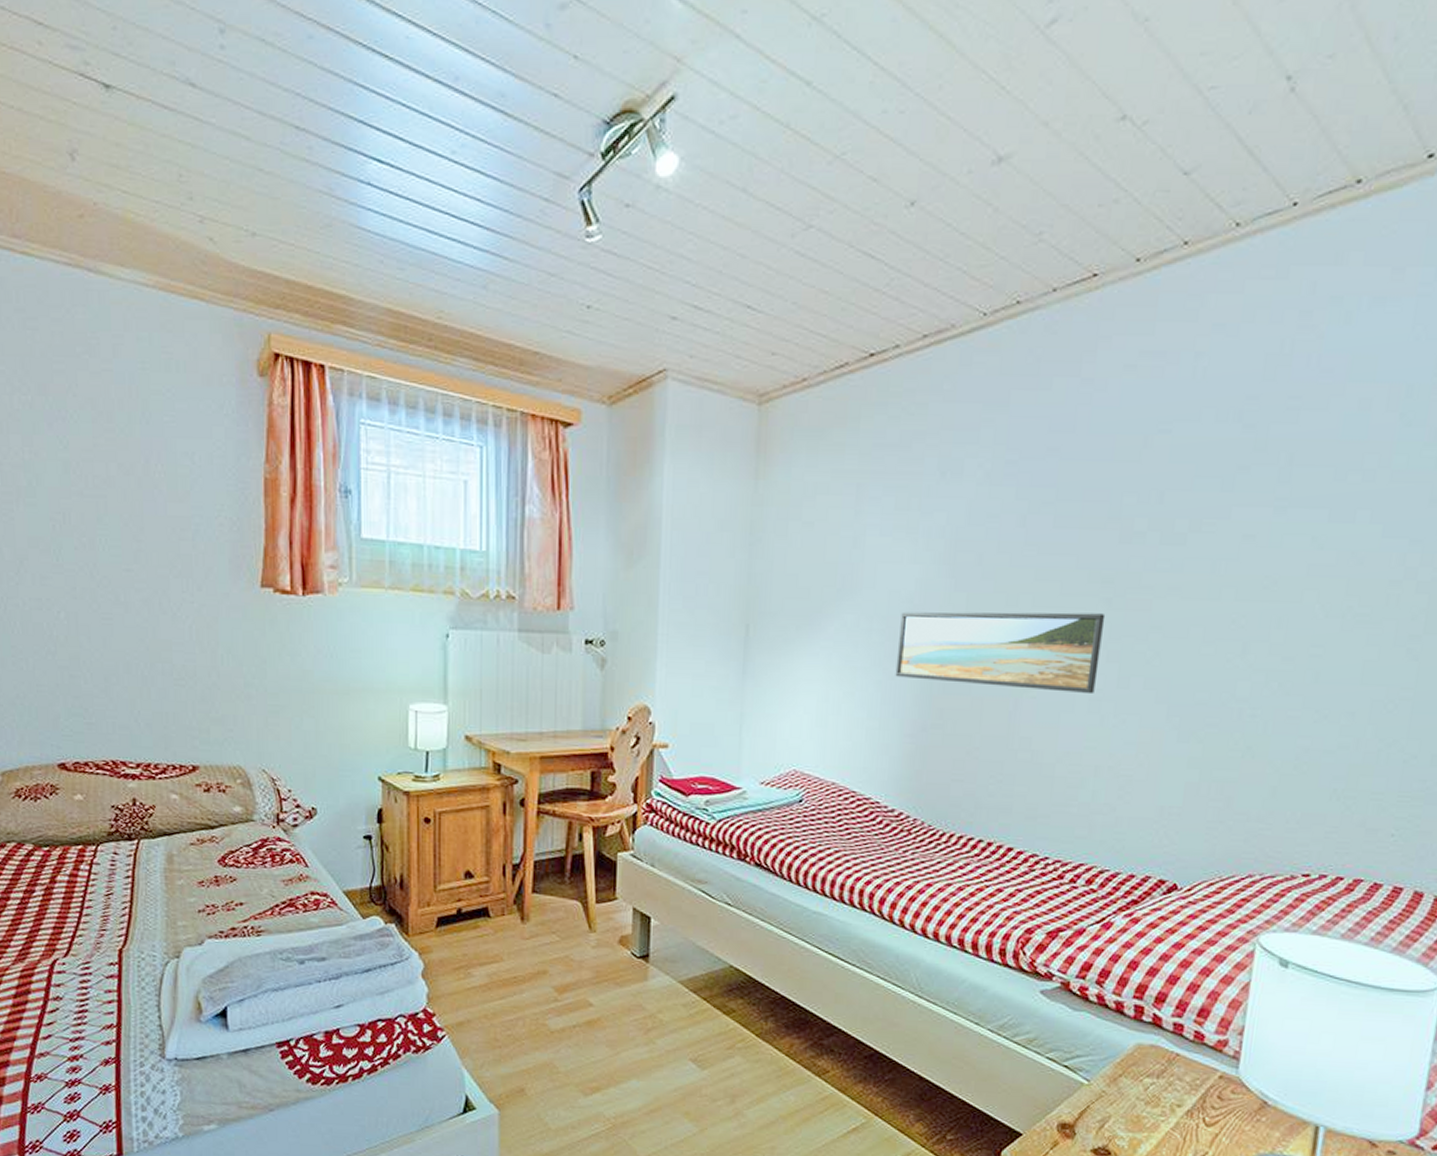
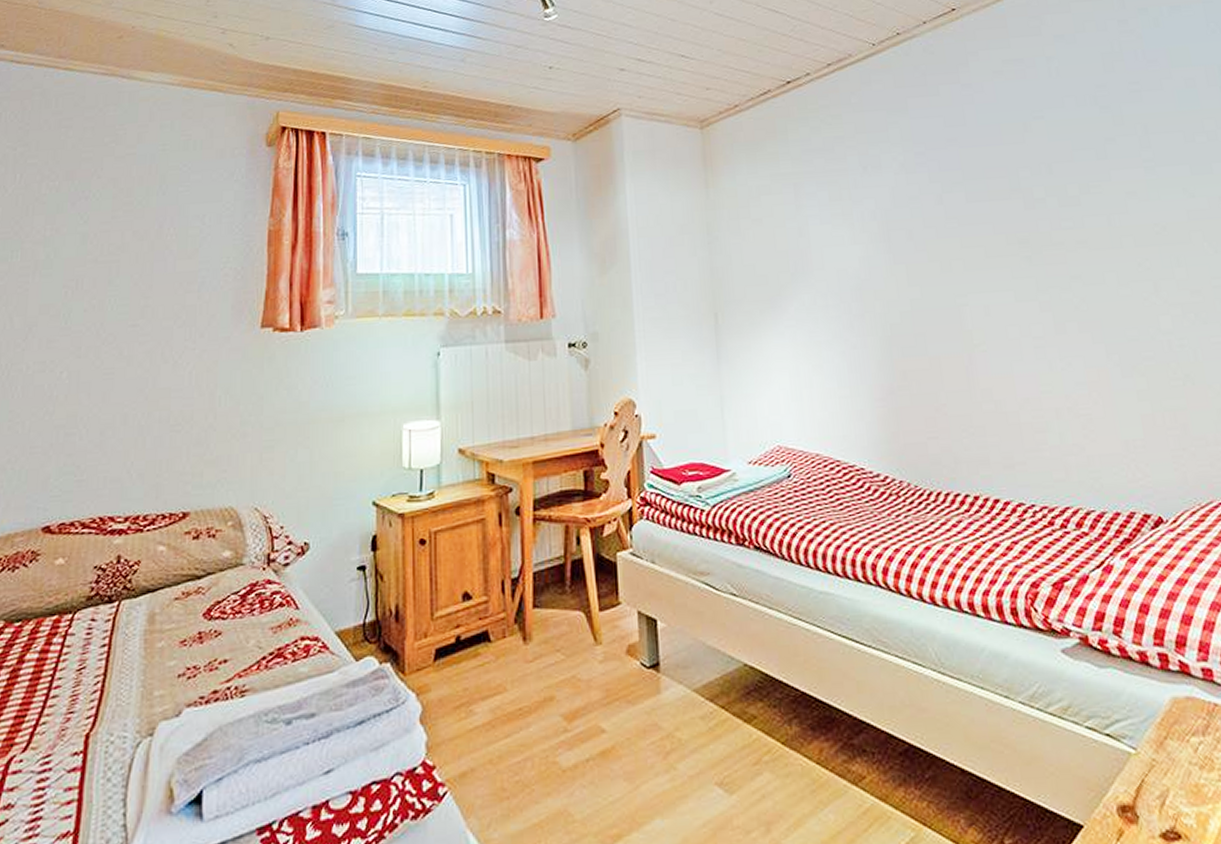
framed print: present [895,612,1106,695] -> none [851,270,1037,346]

